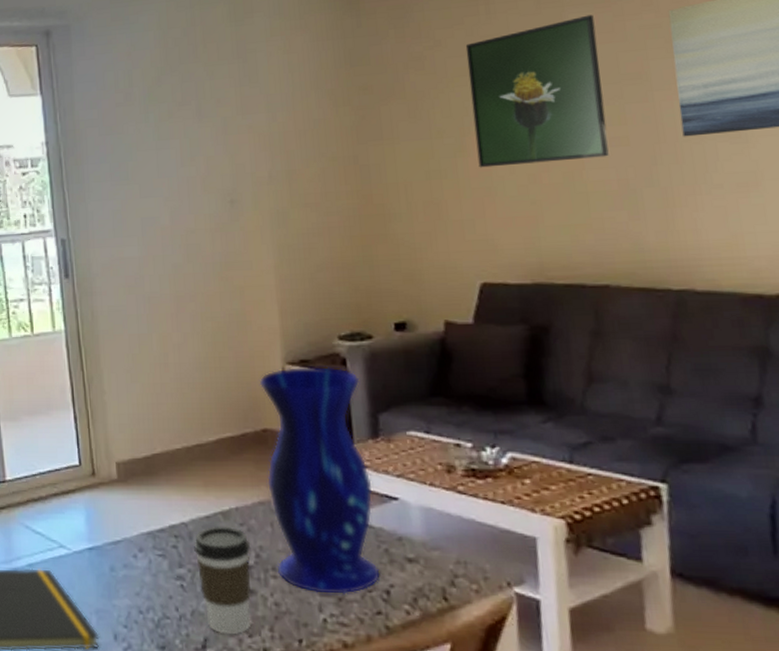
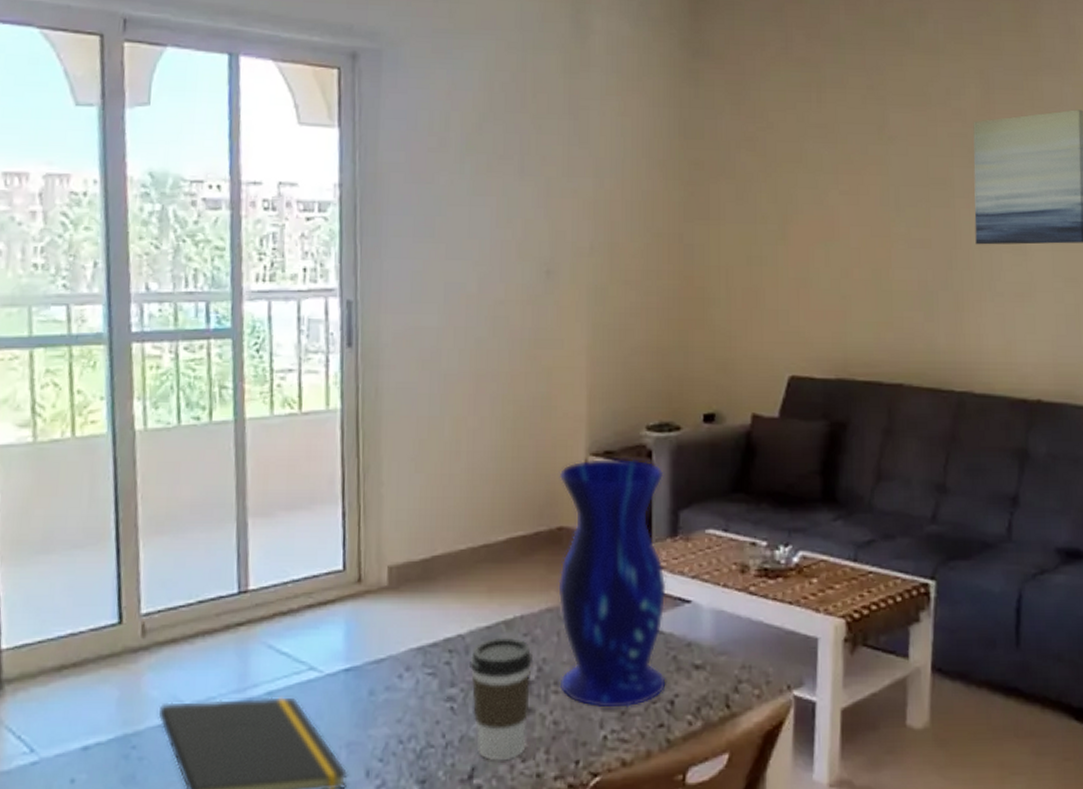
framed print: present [465,14,609,168] -> none [796,116,914,258]

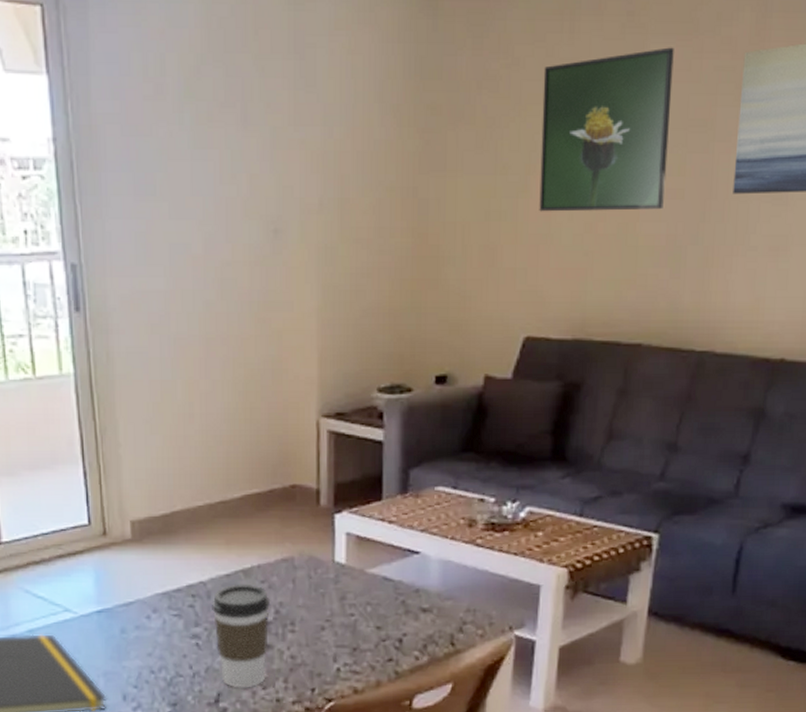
vase: present [558,459,666,708] -> none [291,421,396,645]
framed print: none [796,116,914,258] -> present [539,47,674,212]

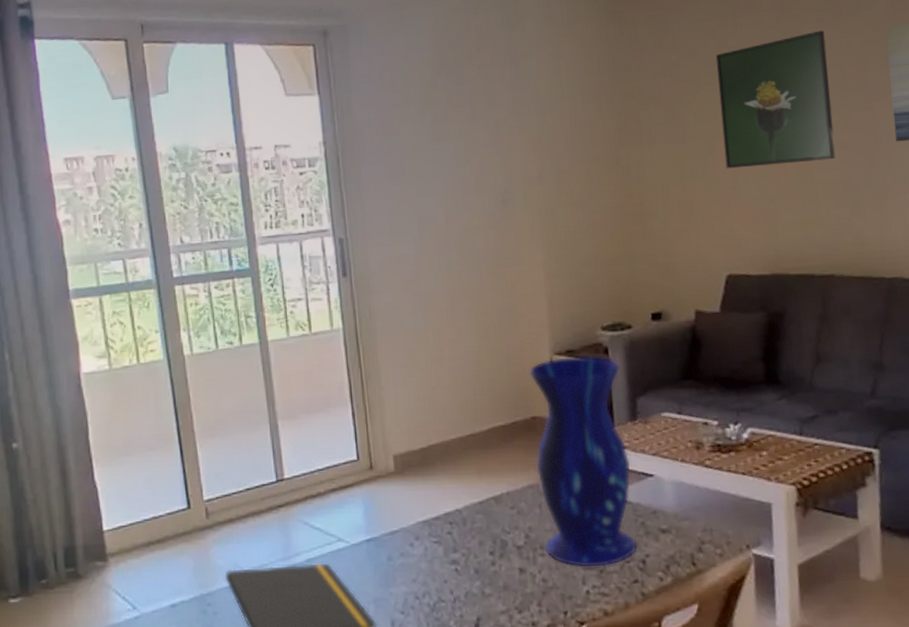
coffee cup: present [212,585,271,688] -> none [468,511,521,613]
vase: none [291,421,396,645] -> present [528,356,637,568]

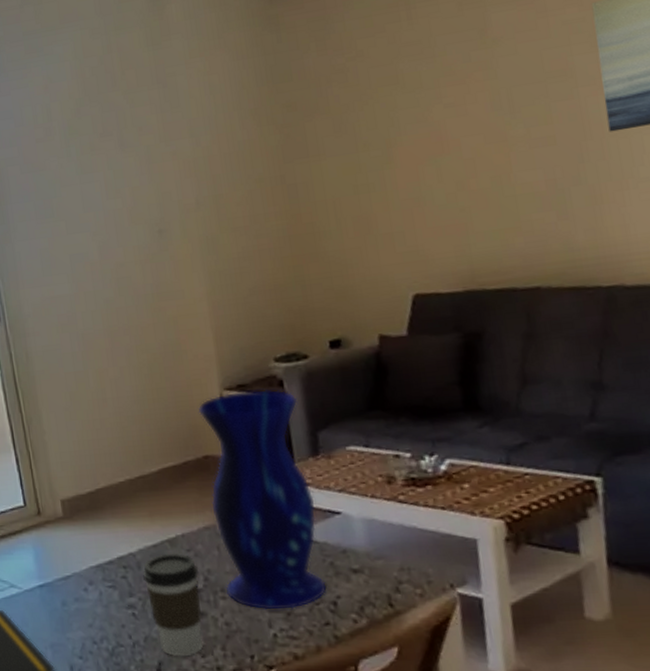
coffee cup: none [468,511,521,613] -> present [143,554,204,657]
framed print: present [715,30,836,169] -> none [388,12,536,179]

